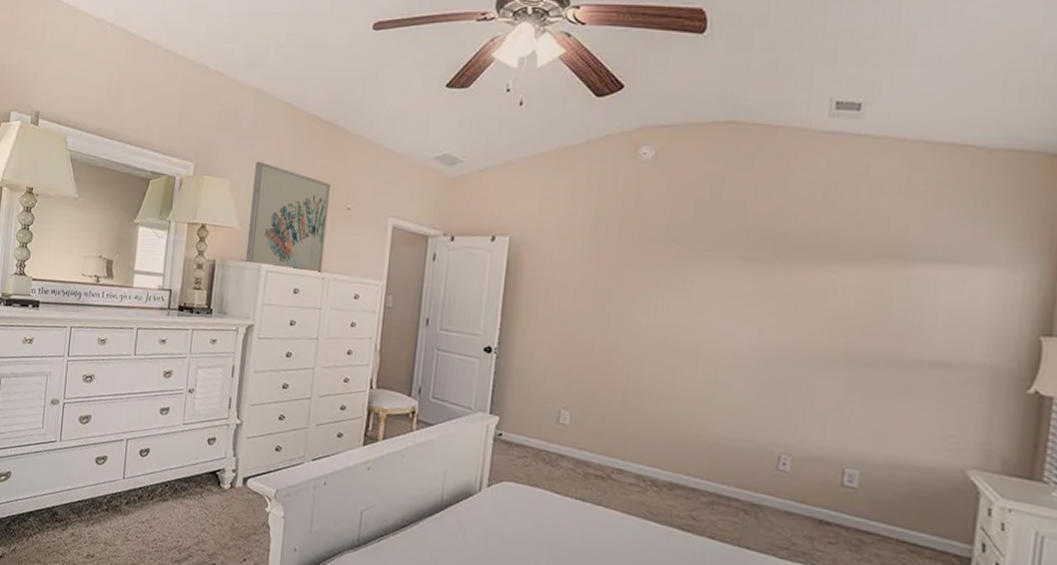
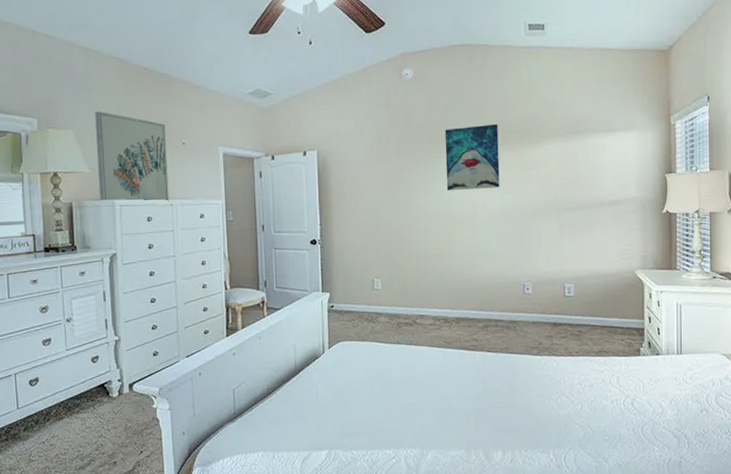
wall art: none [680,230,770,318] -> present [444,123,500,190]

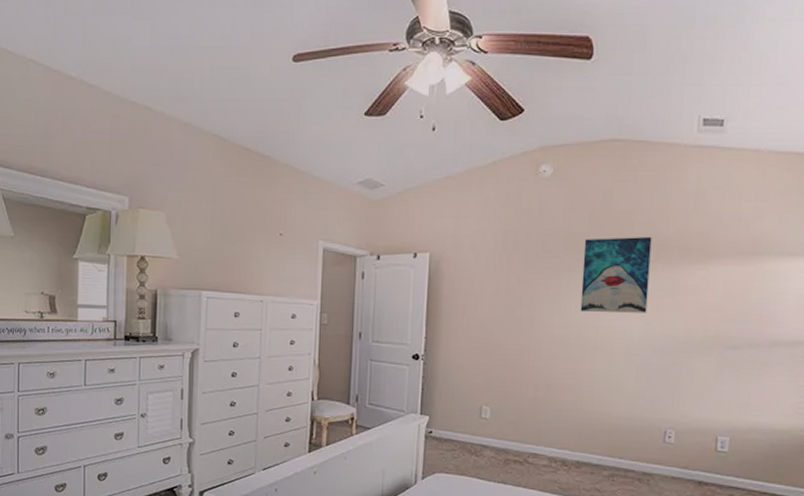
wall art: present [95,111,170,202] -> none [186,192,262,298]

